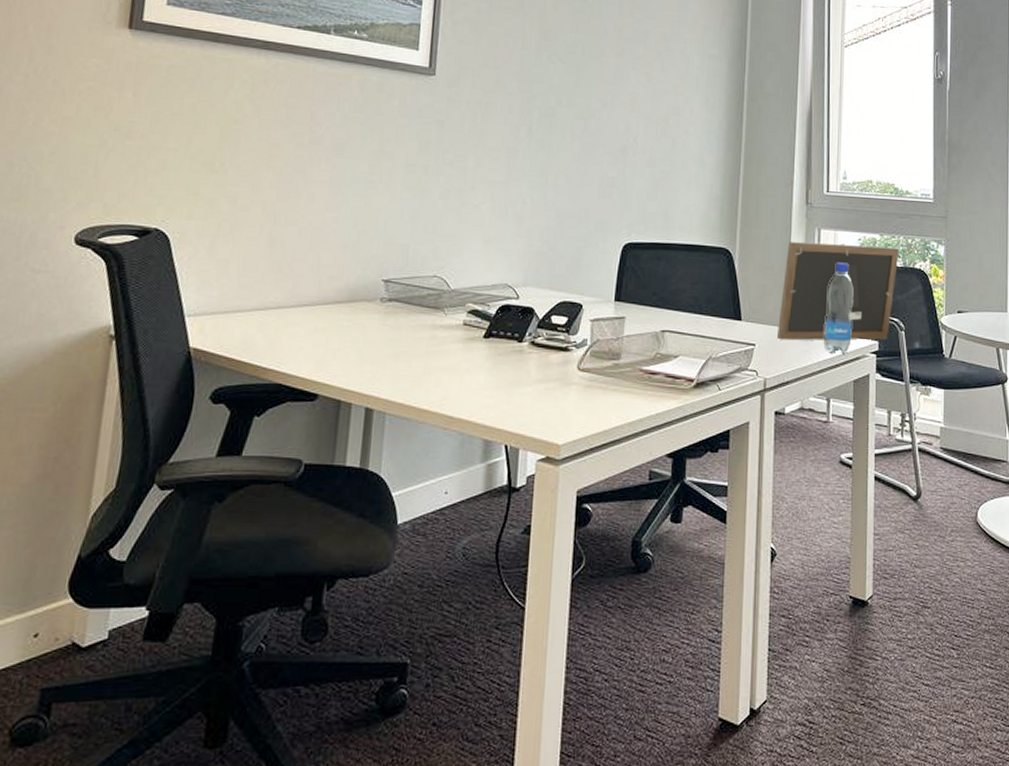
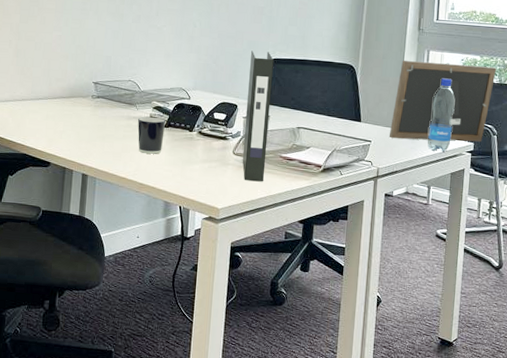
mug: none [446,324,485,375] -> present [137,116,165,154]
binder: none [590,233,629,405] -> present [242,50,274,182]

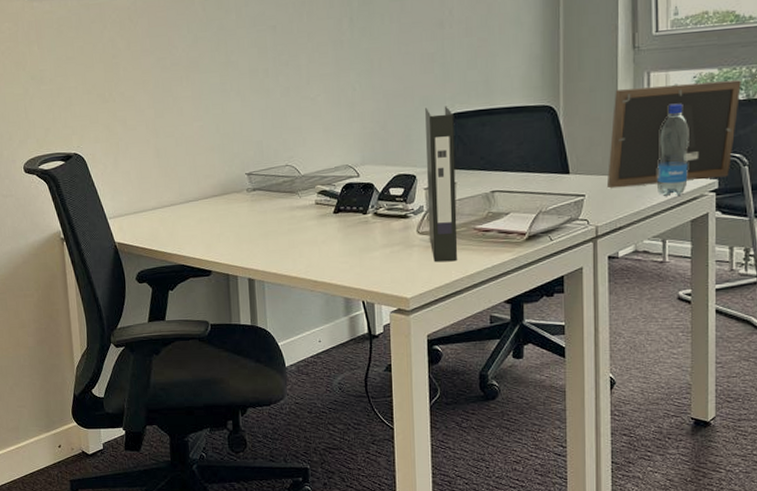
mug: present [137,116,165,154] -> none [302,203,335,247]

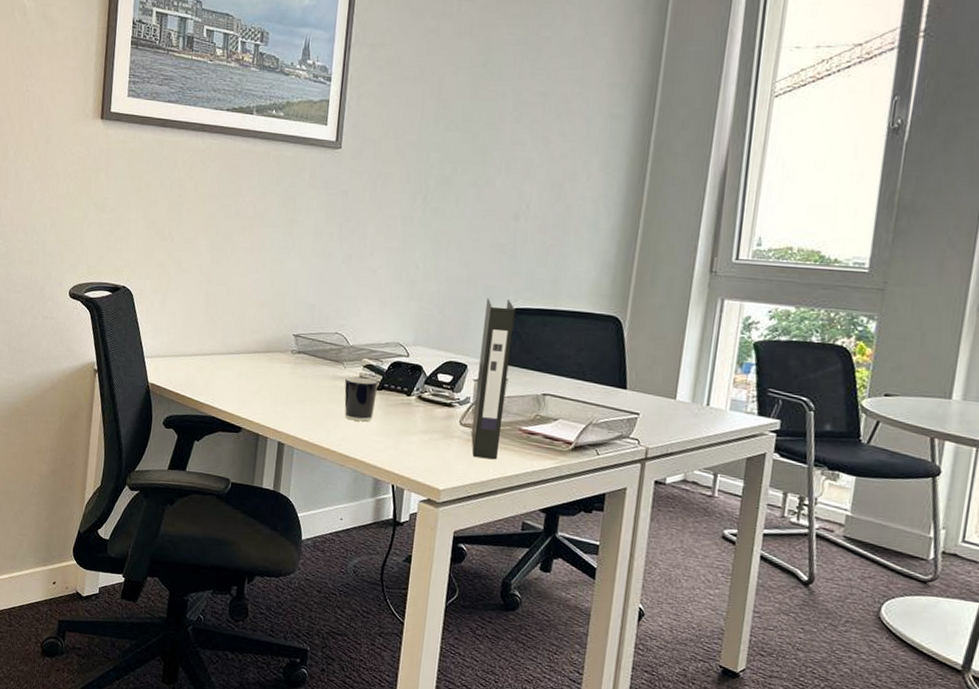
mug: none [302,203,335,247] -> present [344,376,378,422]
picture frame: present [606,80,741,189] -> none [663,311,818,420]
bottle: present [657,103,689,197] -> none [716,335,758,431]

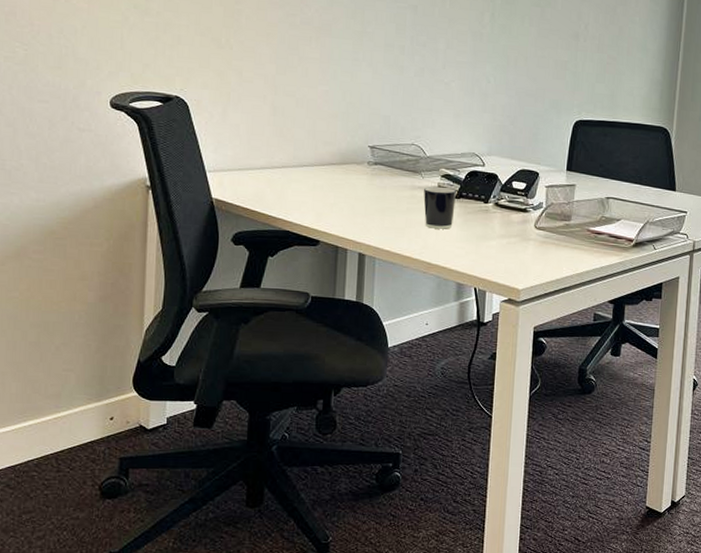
binder: present [471,298,515,460] -> none [545,110,579,259]

